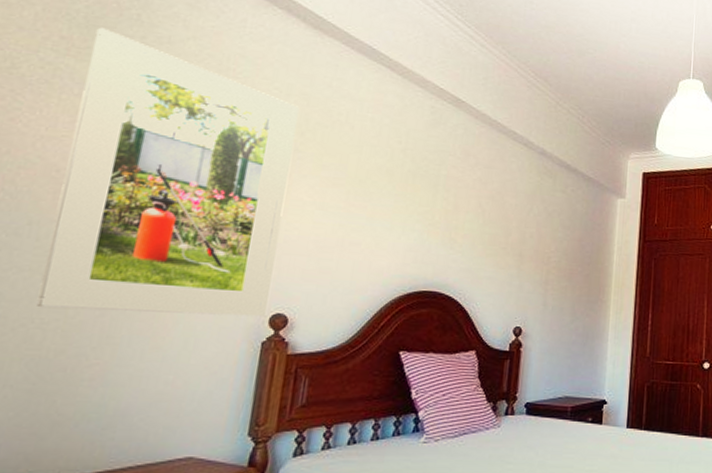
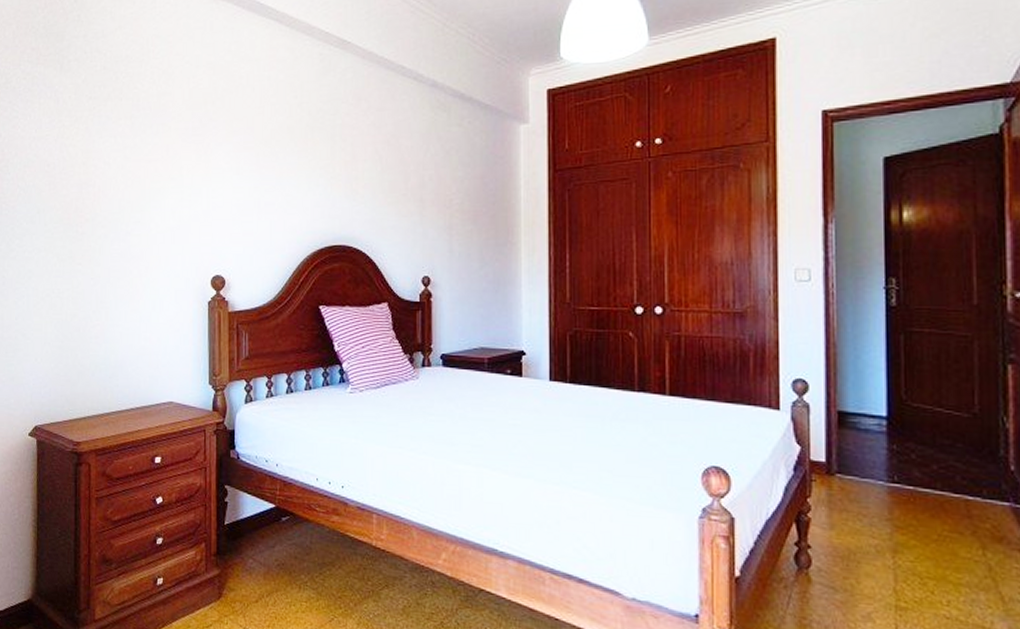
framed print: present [35,27,299,317] -> none [53,33,209,281]

